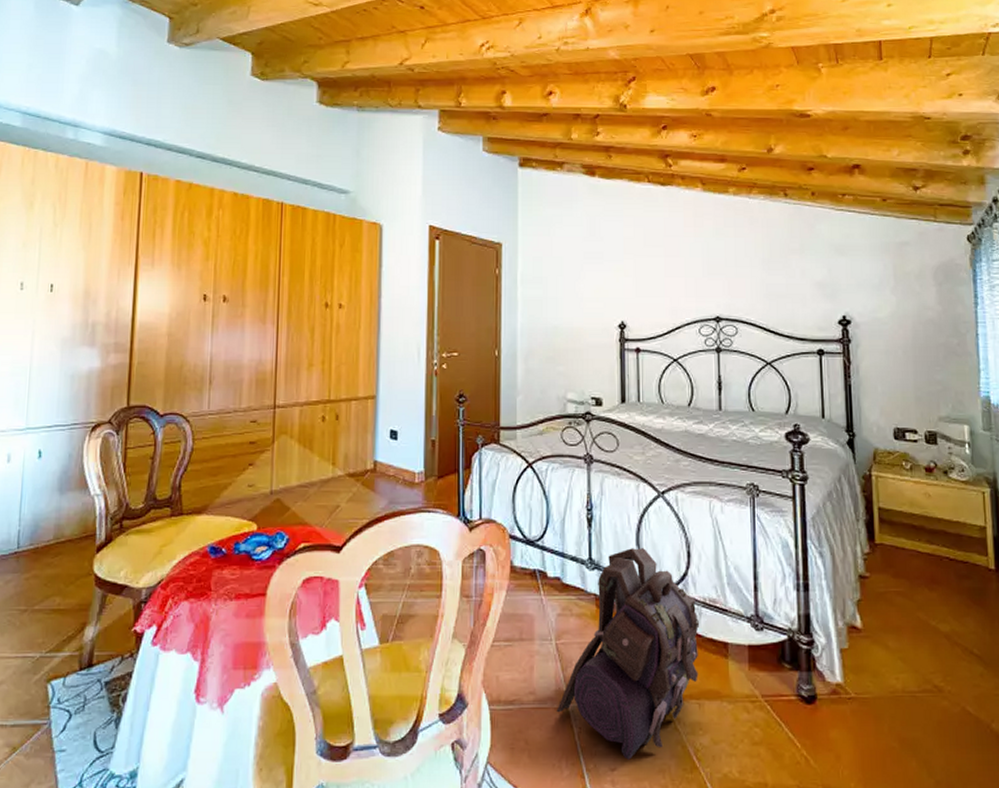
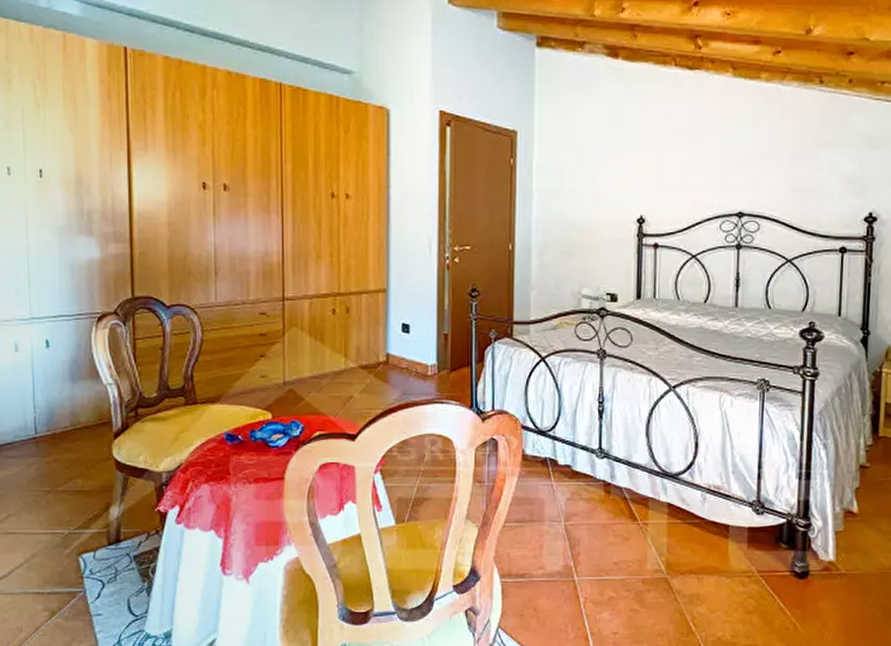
backpack: present [556,548,700,760] -> none [563,439,704,625]

